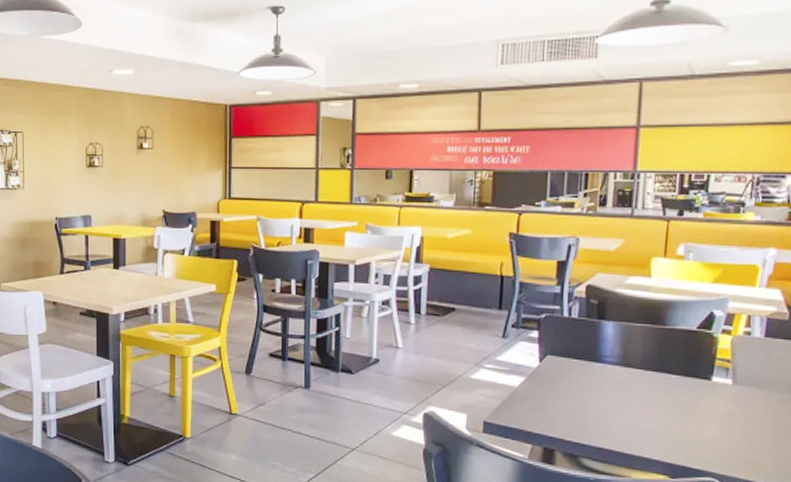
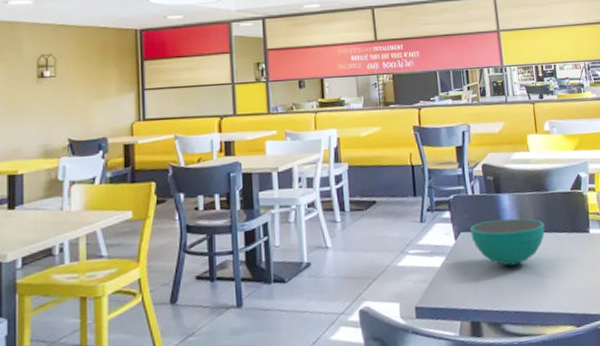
bowl: none [559,348,653,400] -> present [470,218,545,266]

